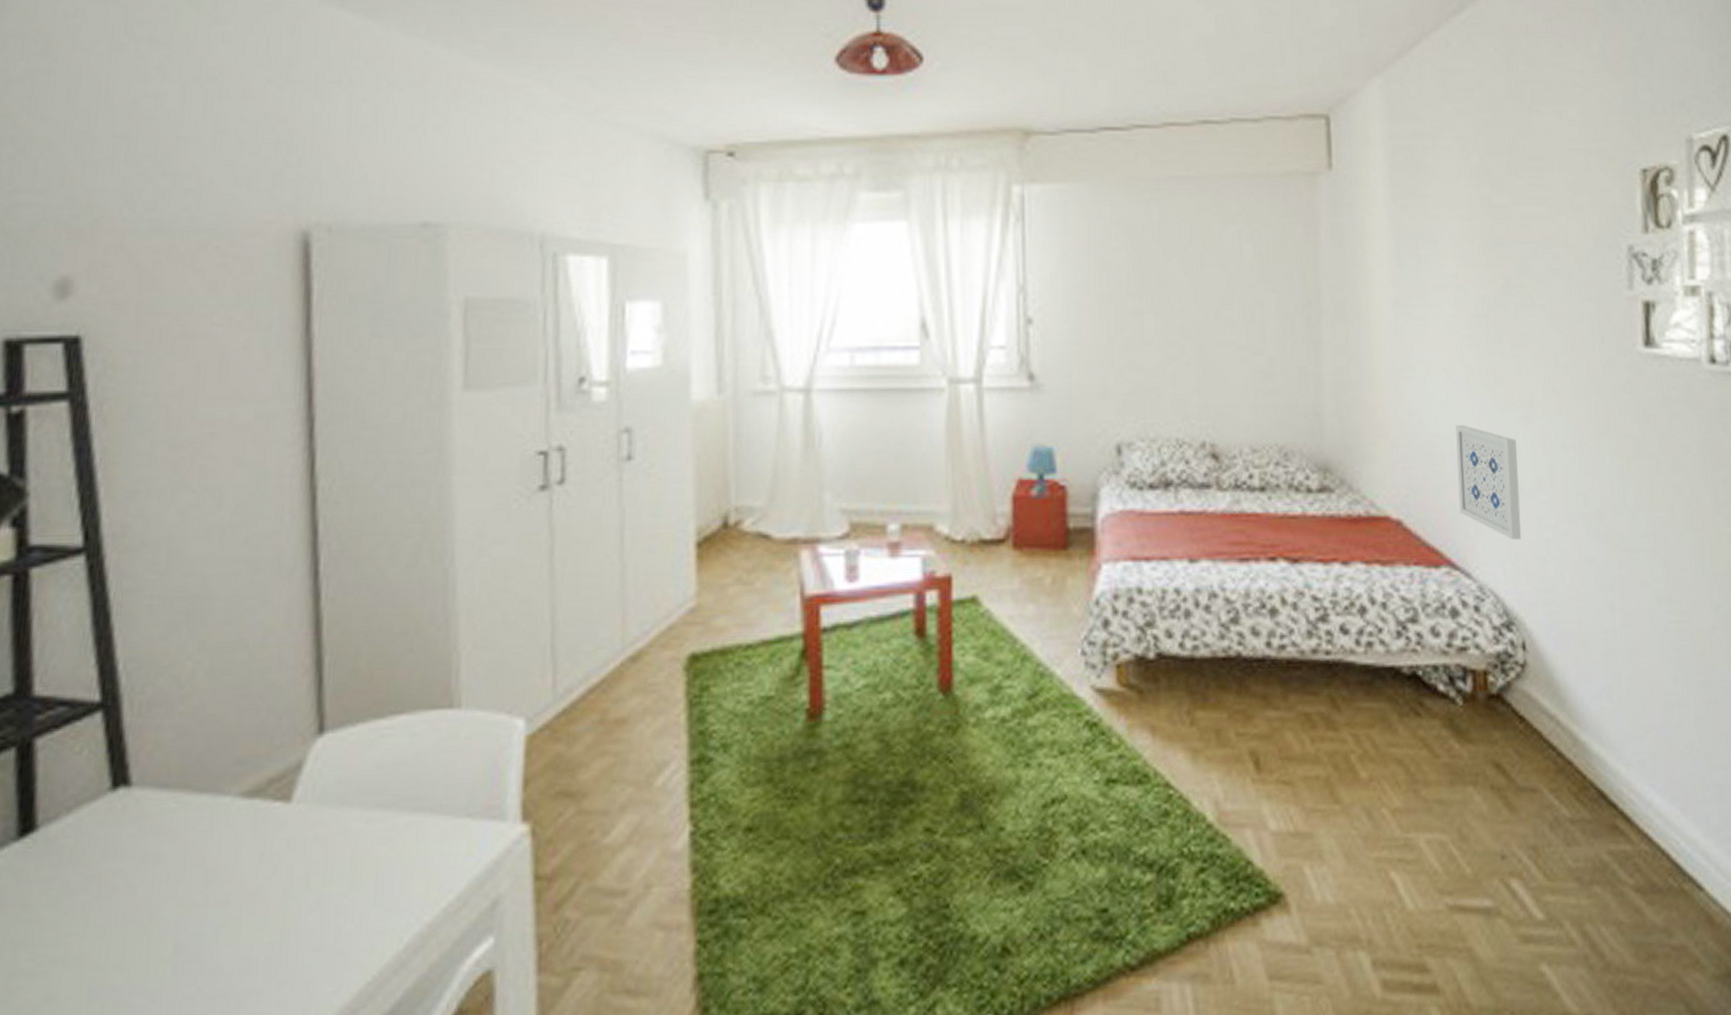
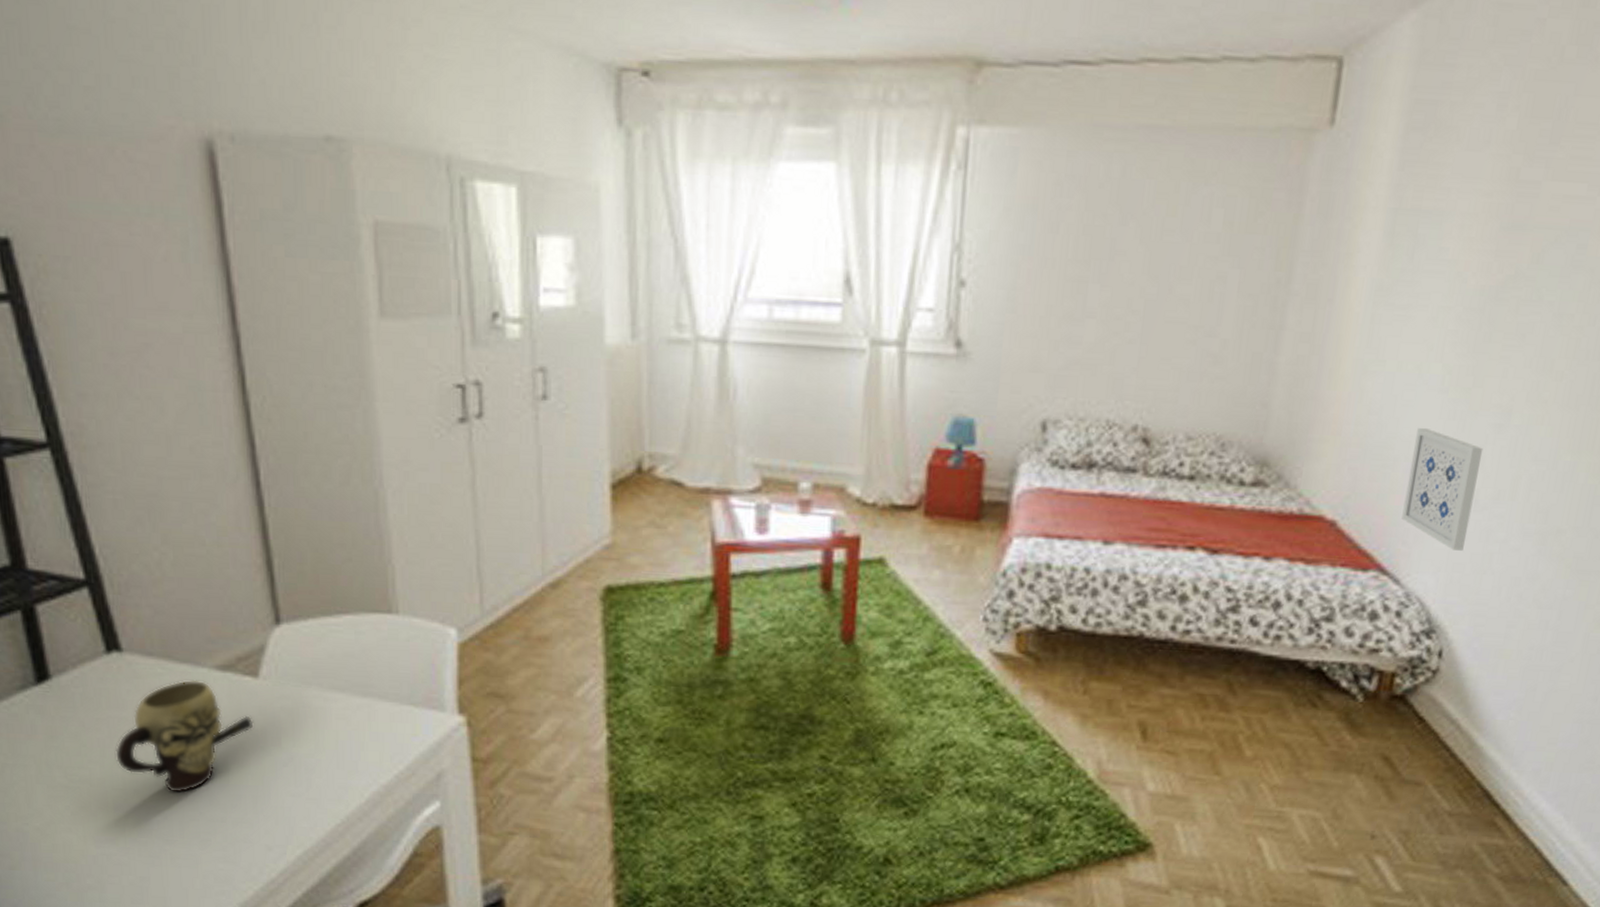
mug: none [100,812,279,965] -> present [114,679,254,794]

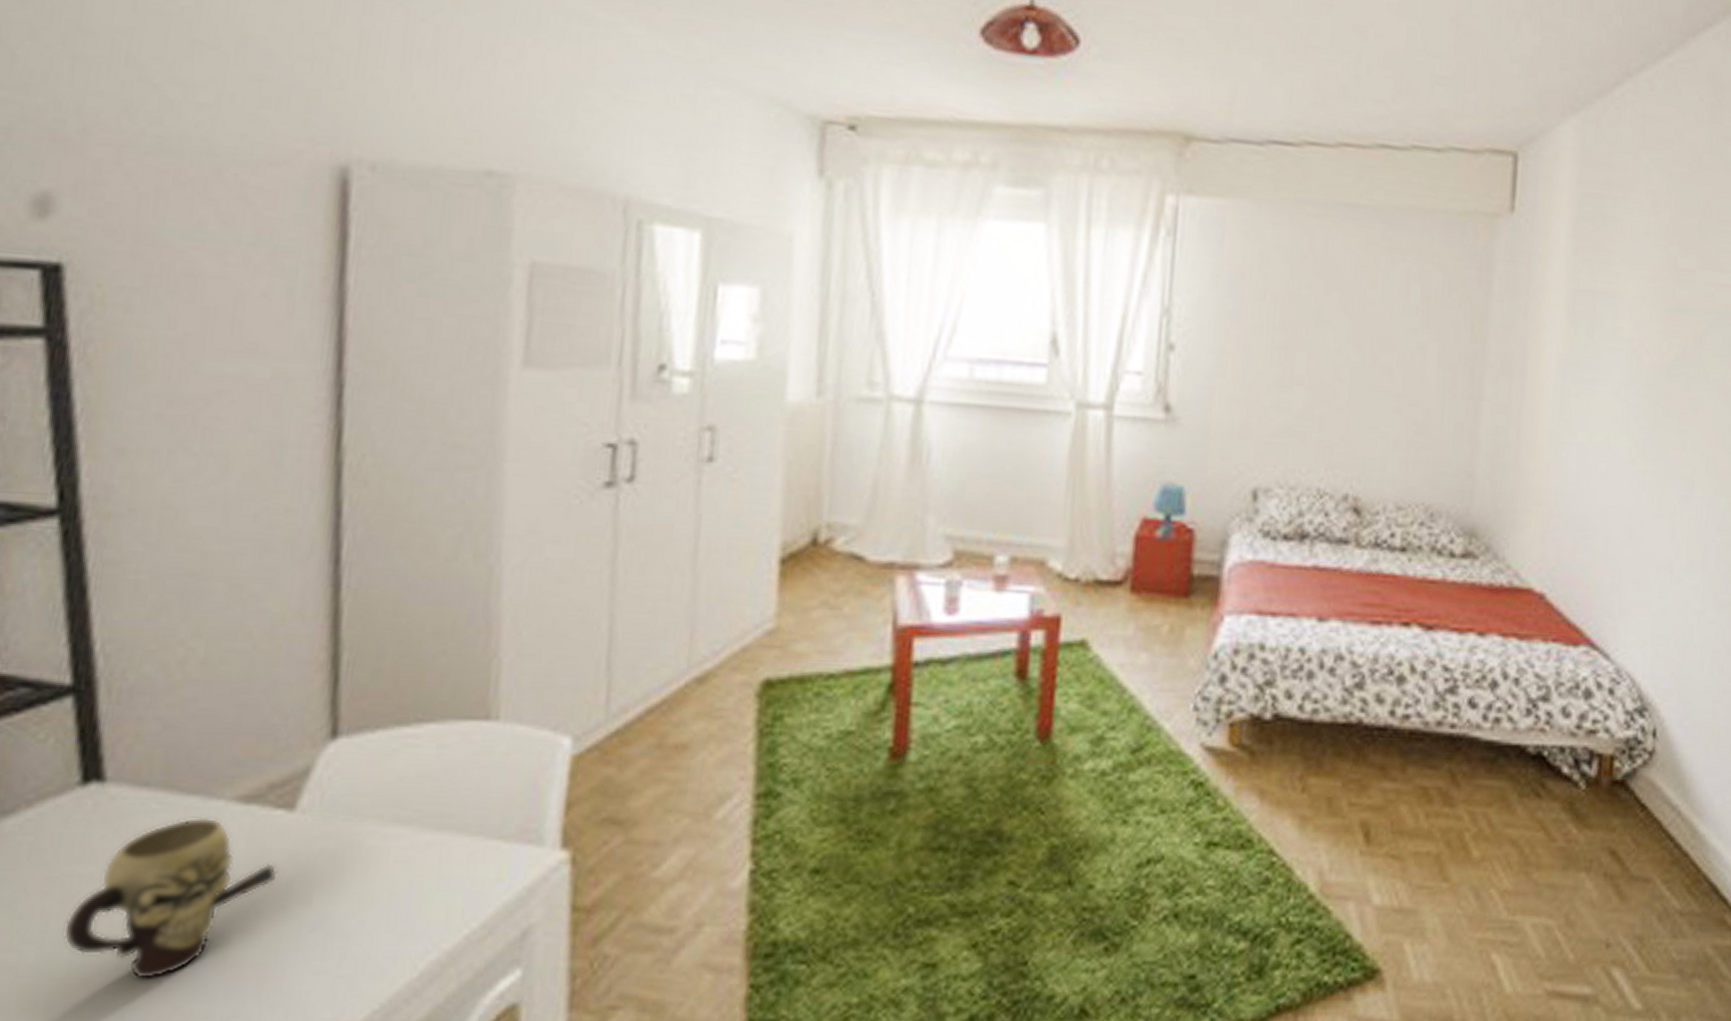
wall art: present [1402,428,1484,551] -> none [1605,499,1673,623]

